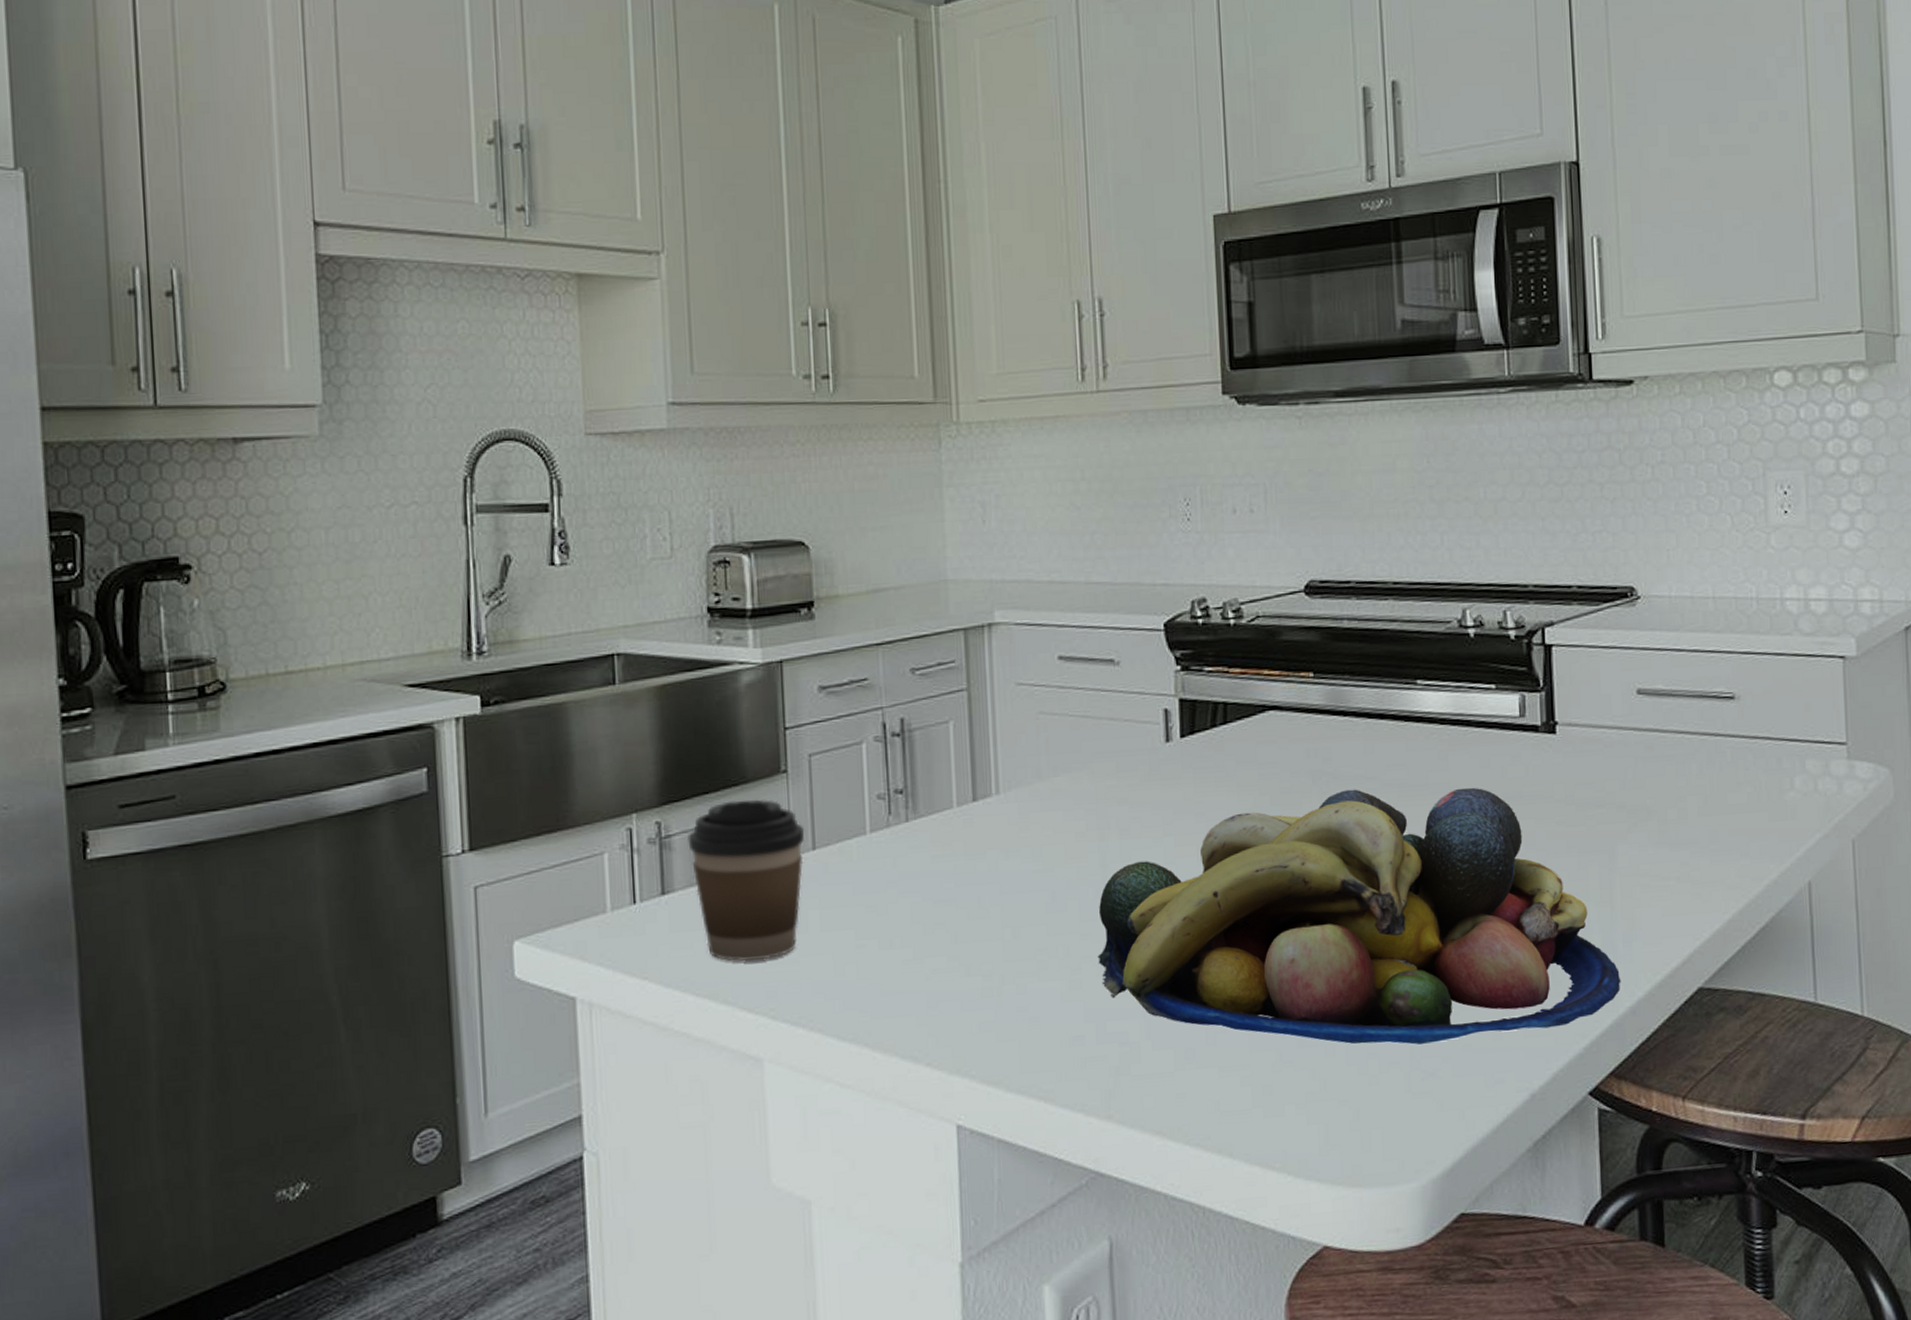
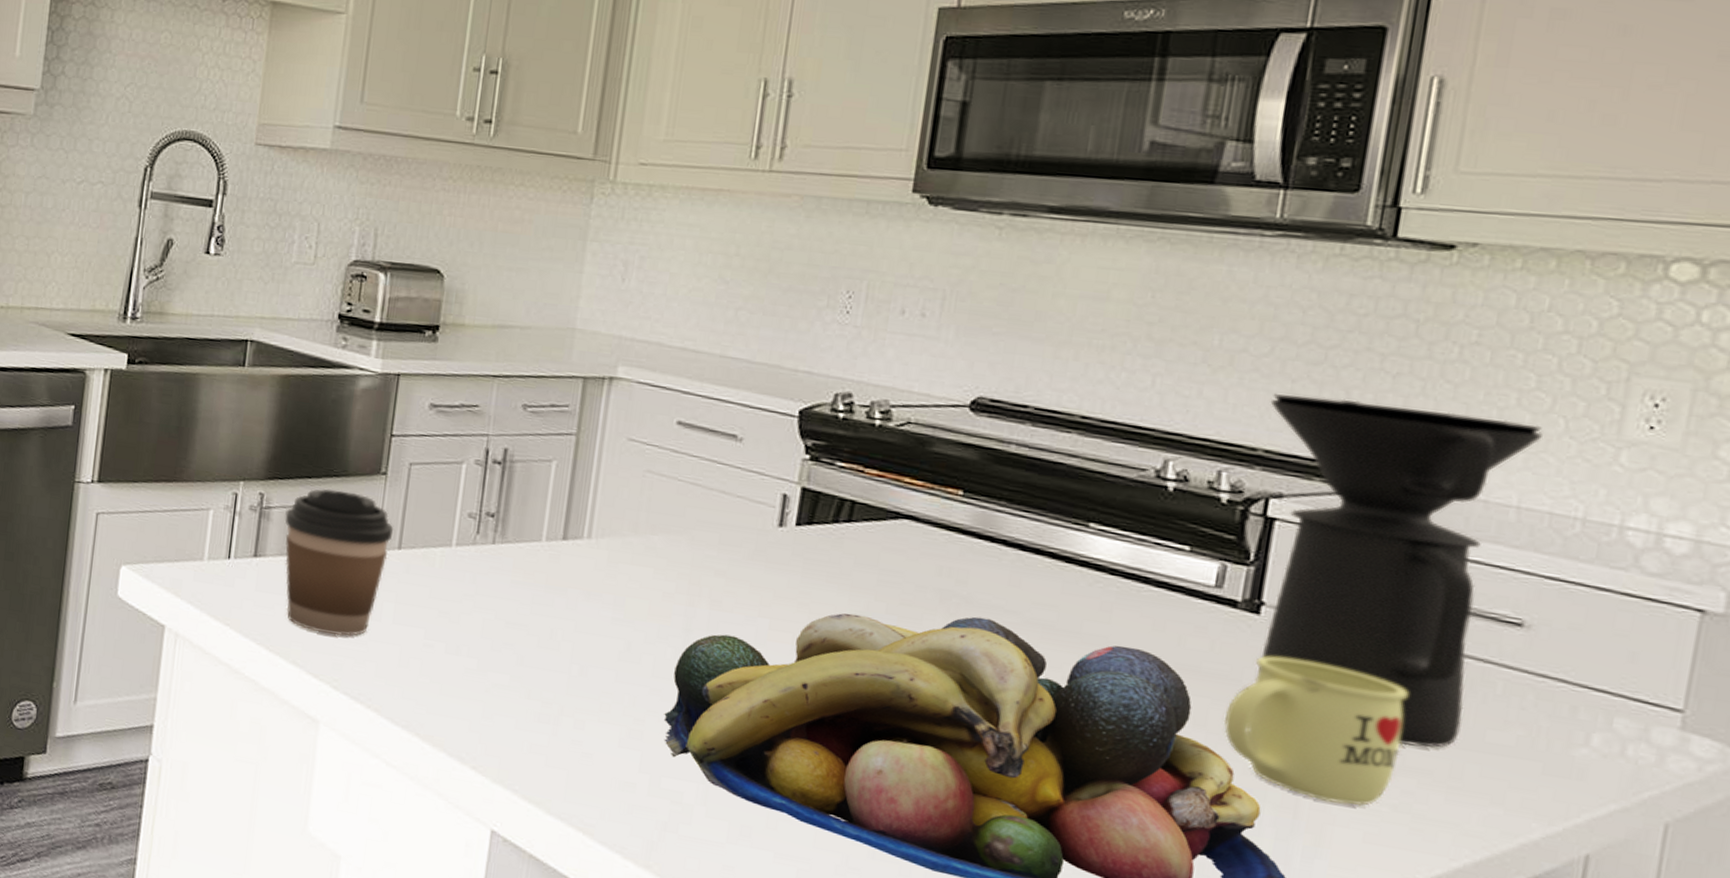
coffee maker: none [1530,524,1718,823] -> present [1258,394,1543,748]
mug: none [1547,766,1673,889] -> present [1223,656,1408,806]

